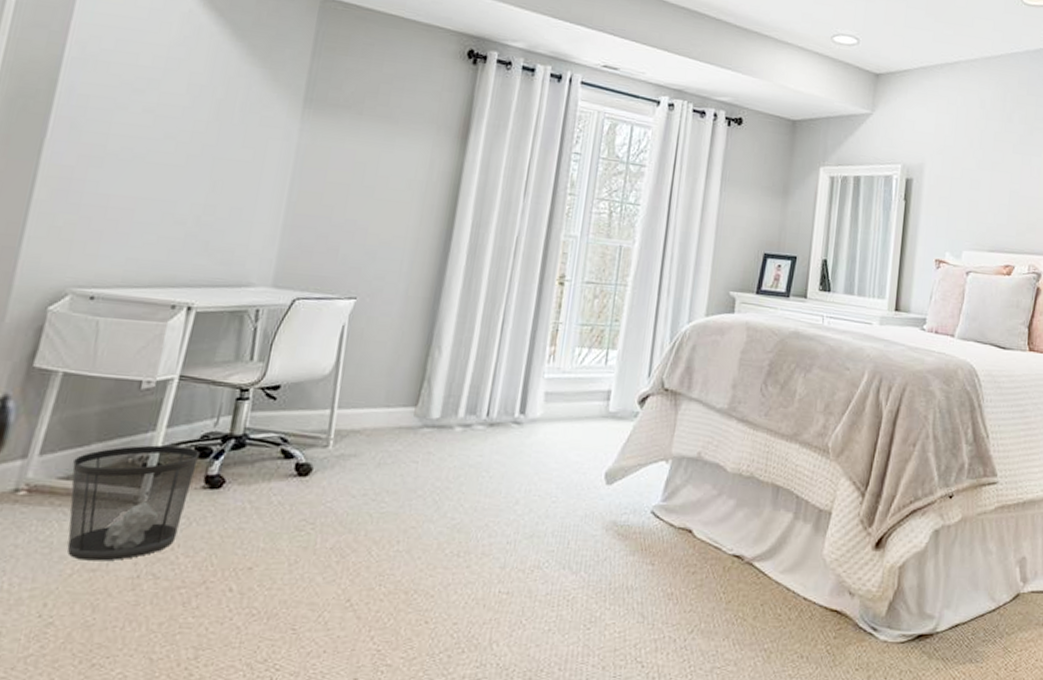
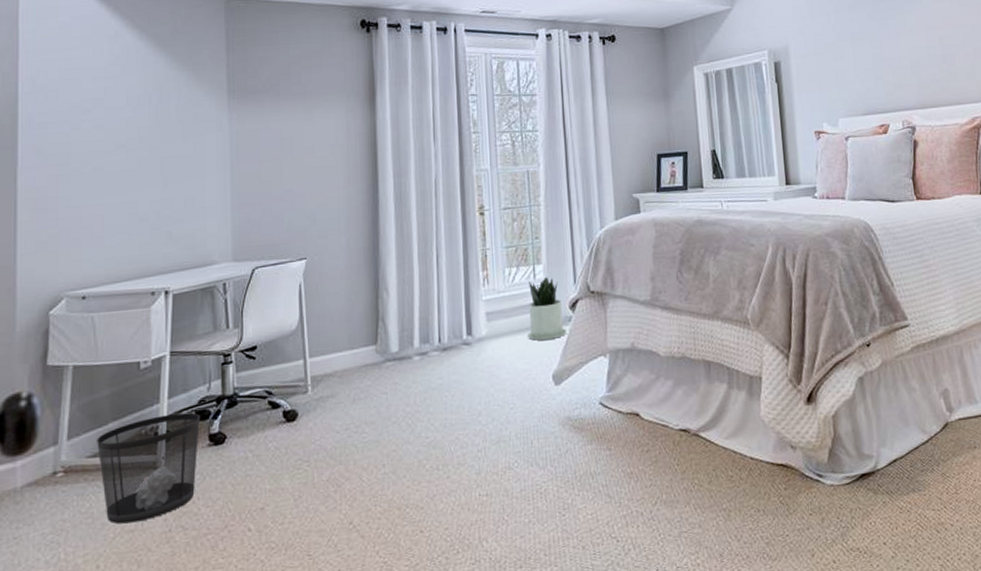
planter: none [585,364,631,434] -> present [527,276,567,341]

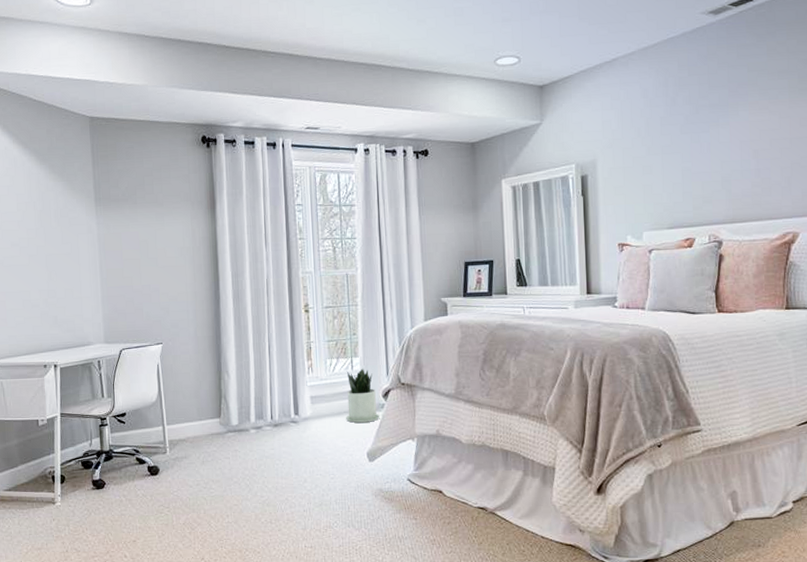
waste bin: present [97,412,201,524] -> none [10,462,86,543]

